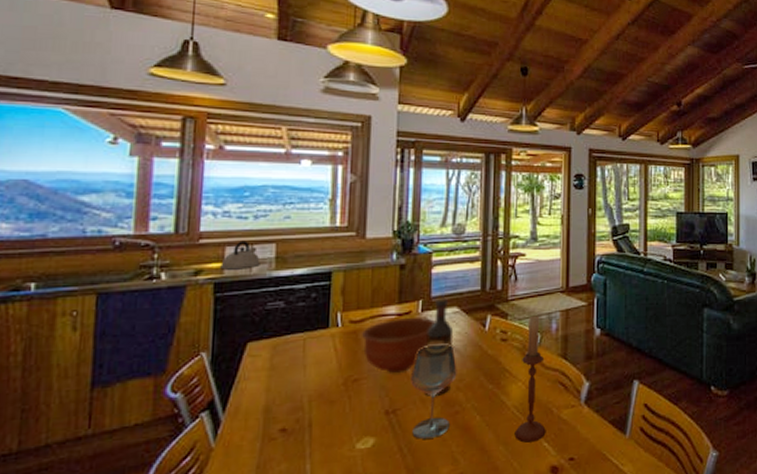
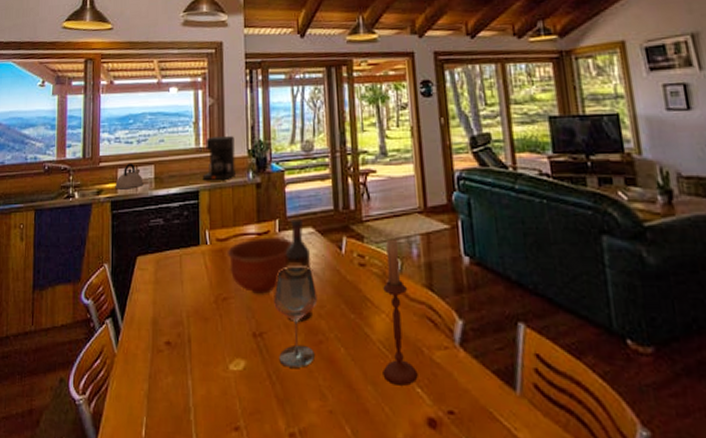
coffee maker: none [337,215,378,262] -> present [202,135,235,181]

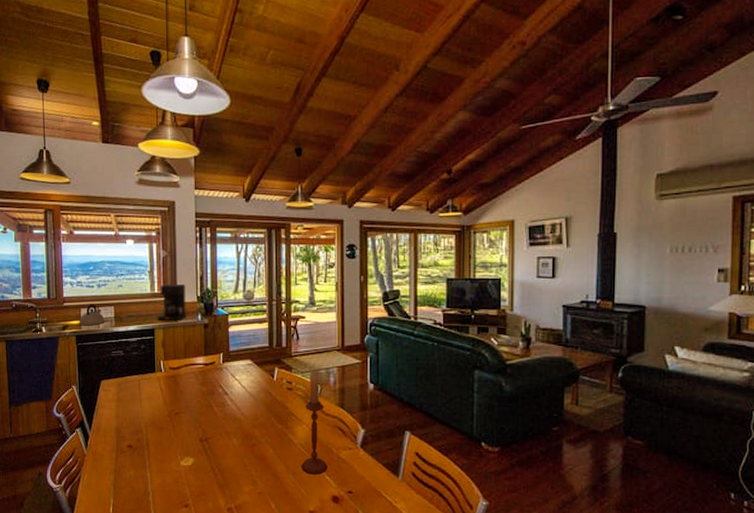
bowl: present [228,238,293,294] -> none [179,368,234,410]
wine glass: present [273,266,318,369] -> none [216,389,253,464]
wine bottle: present [285,218,312,322] -> none [227,352,249,430]

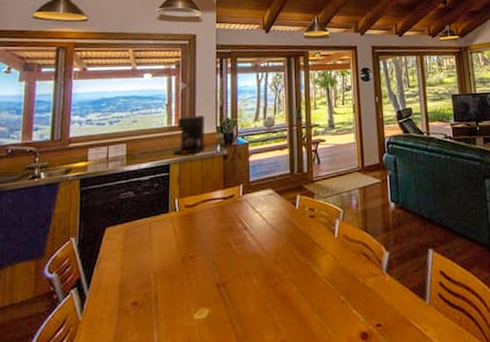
kettle: present [79,304,105,326] -> none [85,142,115,168]
candlestick: present [301,369,328,475] -> none [327,192,354,310]

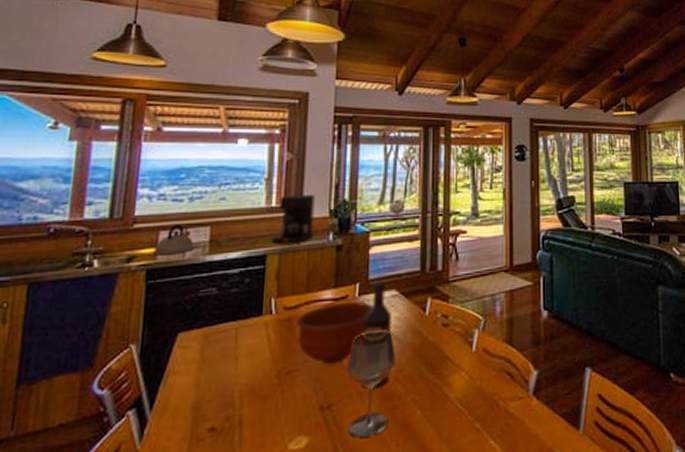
kettle: none [85,142,115,168] -> present [153,224,194,256]
bowl: none [195,200,255,250] -> present [297,302,374,364]
wine glass: none [235,222,275,310] -> present [346,330,396,439]
wine bottle: none [247,182,270,270] -> present [361,281,392,389]

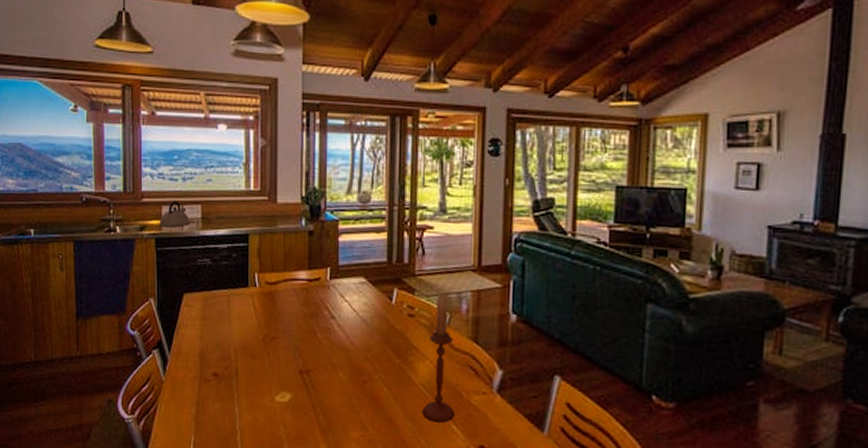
coffee maker: present [272,194,315,244] -> none [252,179,288,226]
bowl: present [297,302,374,364] -> none [277,284,344,336]
wine glass: present [346,330,396,439] -> none [320,312,365,404]
wine bottle: present [361,281,392,389] -> none [334,267,361,363]
candlestick: none [458,296,492,440] -> present [422,292,455,423]

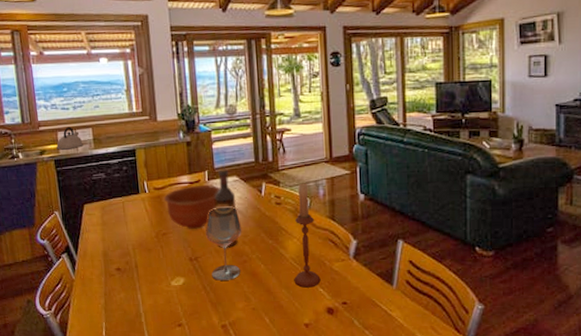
bowl: none [277,284,344,336] -> present [164,185,221,229]
wine glass: none [320,312,365,404] -> present [205,206,242,282]
wine bottle: none [334,267,361,363] -> present [214,169,238,248]

